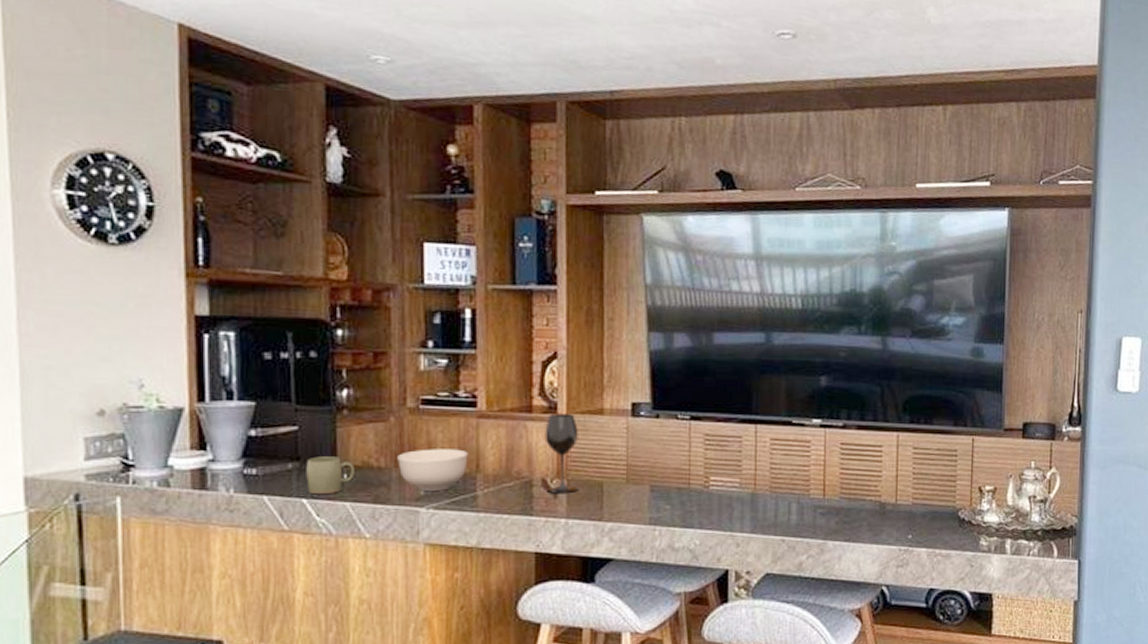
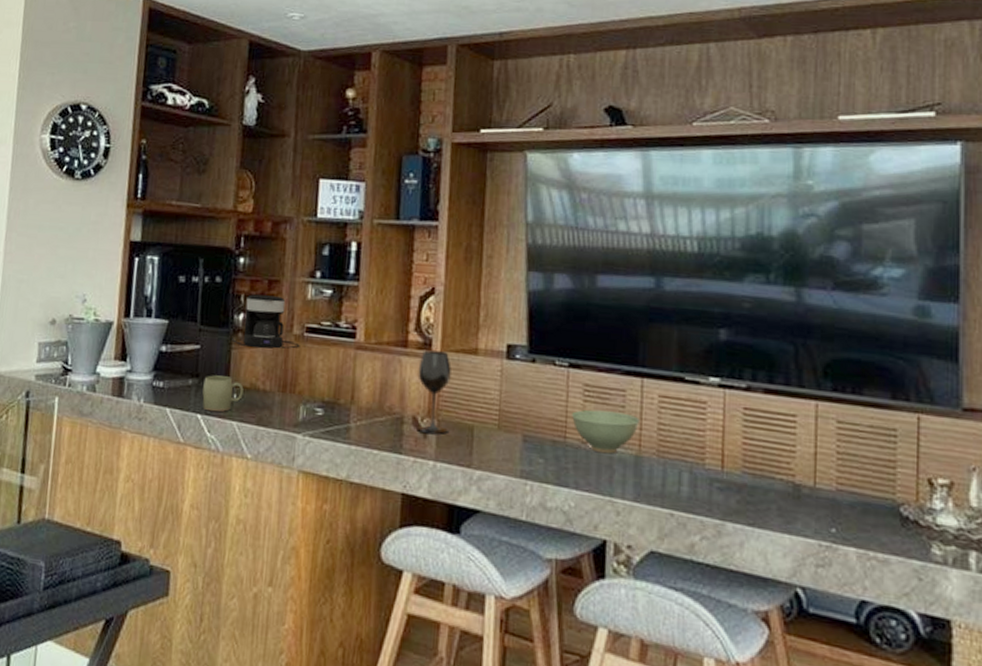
coffee maker: none [332,368,416,424] -> present [229,294,300,349]
bowl: present [397,449,468,491] -> none [281,376,345,419]
bowl: none [693,456,756,495] -> present [571,409,641,454]

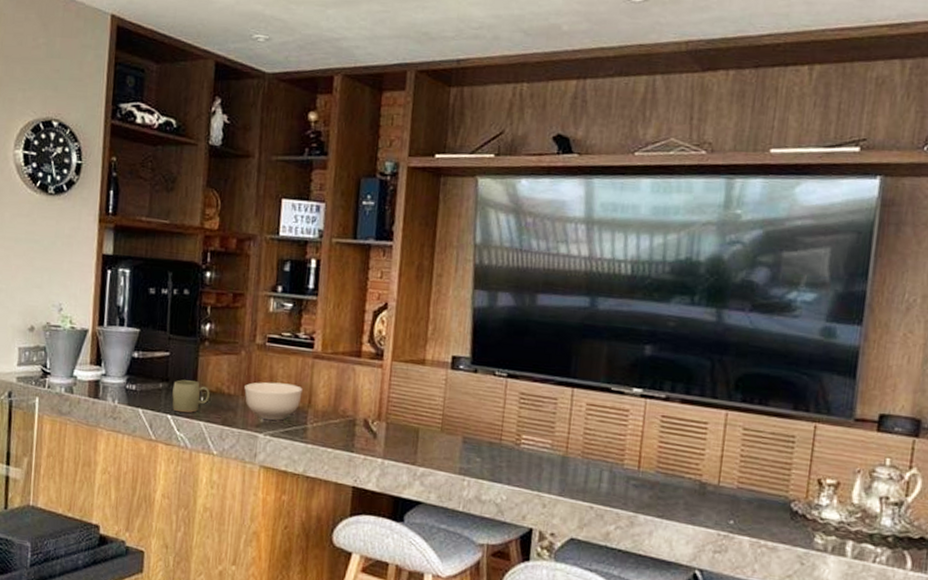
coffee maker: present [229,294,300,349] -> none [196,306,262,357]
bowl: none [281,376,345,419] -> present [244,382,303,421]
wineglass: present [417,350,451,435] -> none [367,360,401,436]
bowl: present [571,409,641,454] -> none [507,415,569,455]

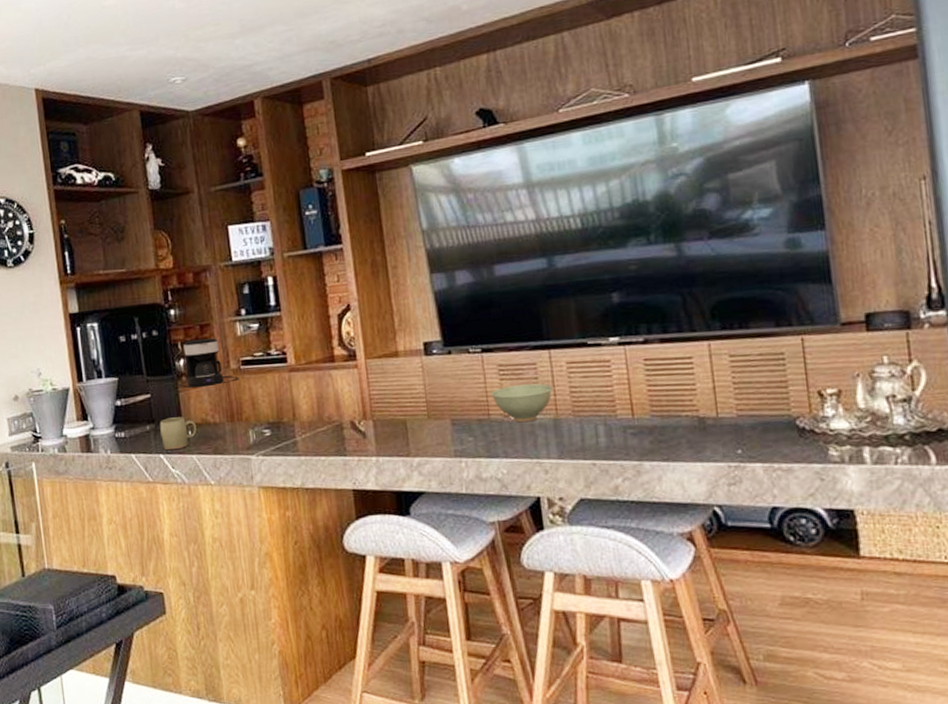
coffee maker: none [196,306,262,357] -> present [175,338,239,388]
bowl: present [244,382,303,421] -> none [228,401,286,441]
bowl: none [507,415,569,455] -> present [490,383,554,423]

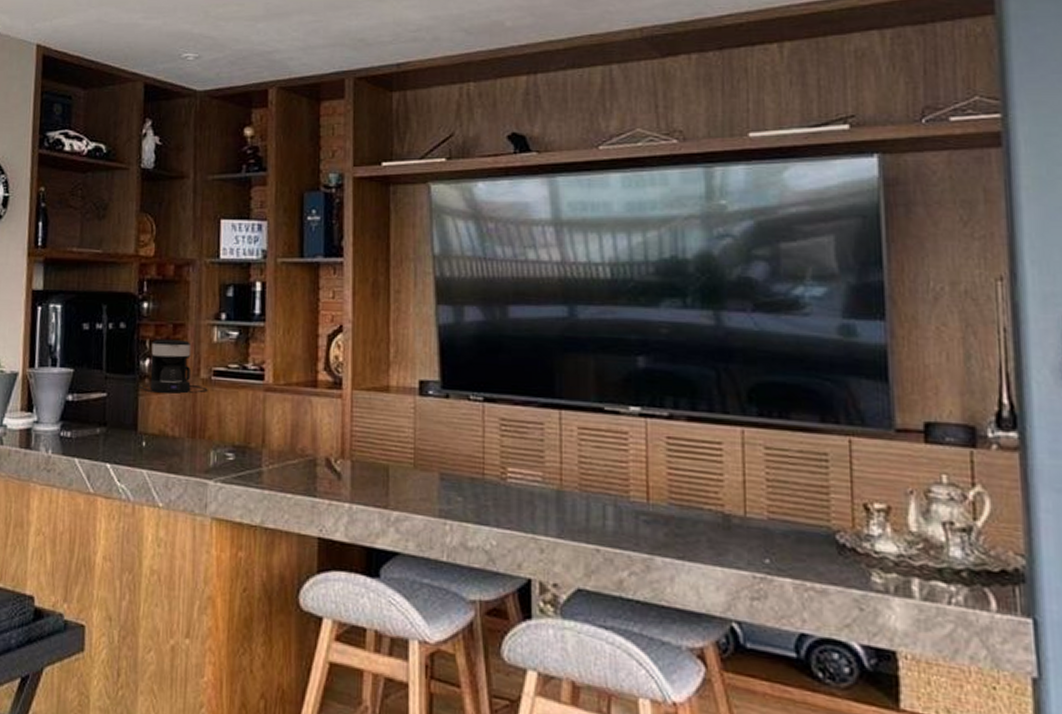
mug: present [160,417,197,450] -> none [111,423,152,461]
bowl: present [490,383,554,423] -> none [488,444,561,490]

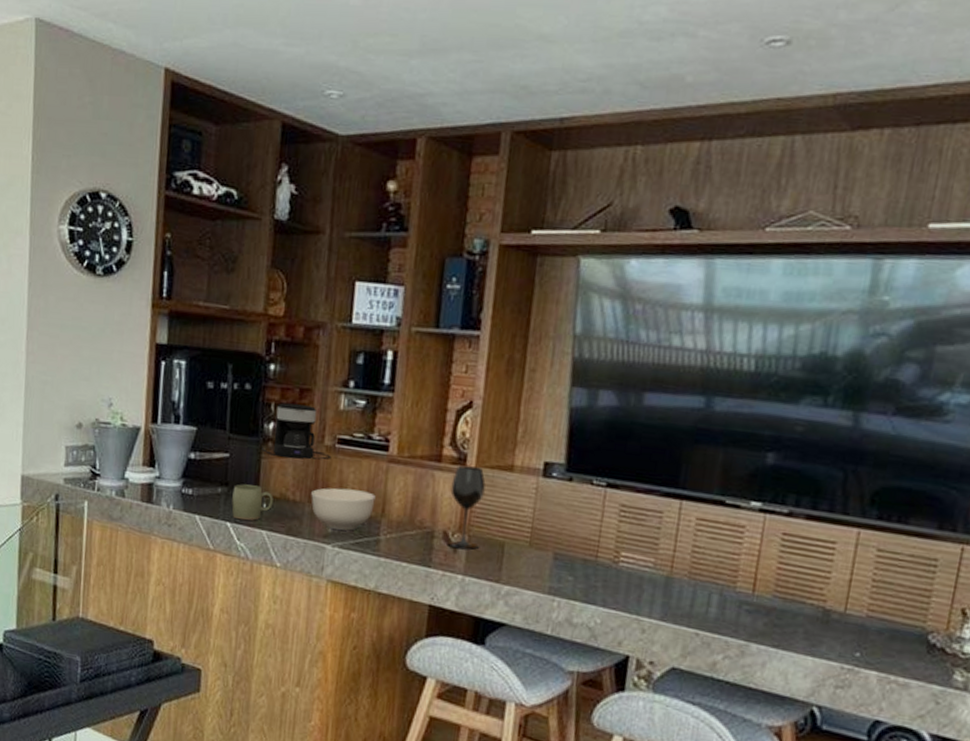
mug: none [111,423,152,461] -> present [231,484,274,521]
bowl: none [190,420,255,464] -> present [311,488,376,531]
wineglass: none [329,389,363,476] -> present [447,465,486,550]

